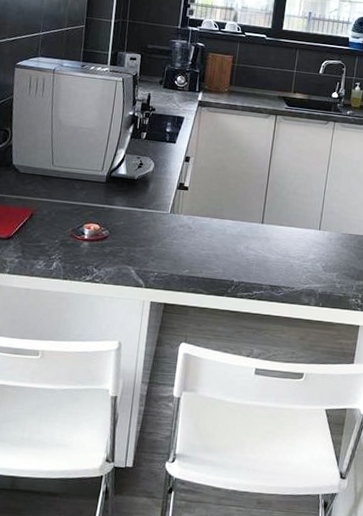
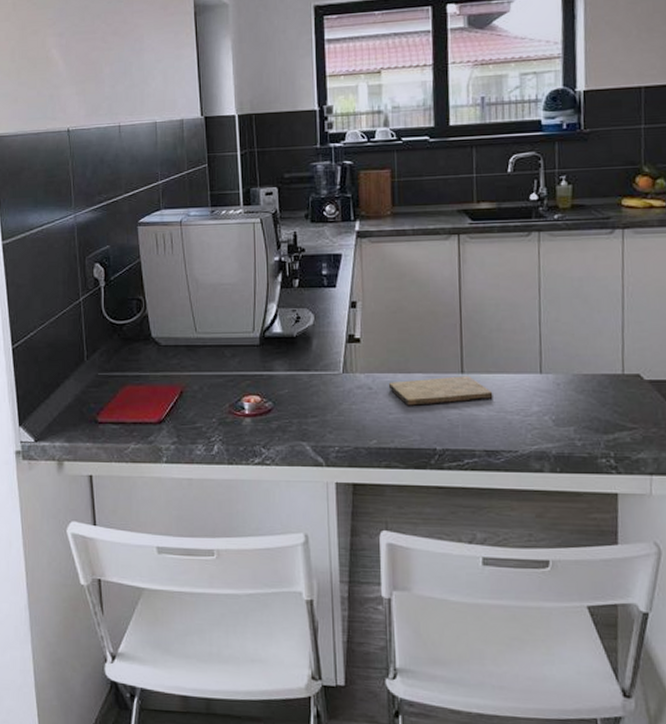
cutting board: none [204,224,283,246] -> present [388,376,493,406]

